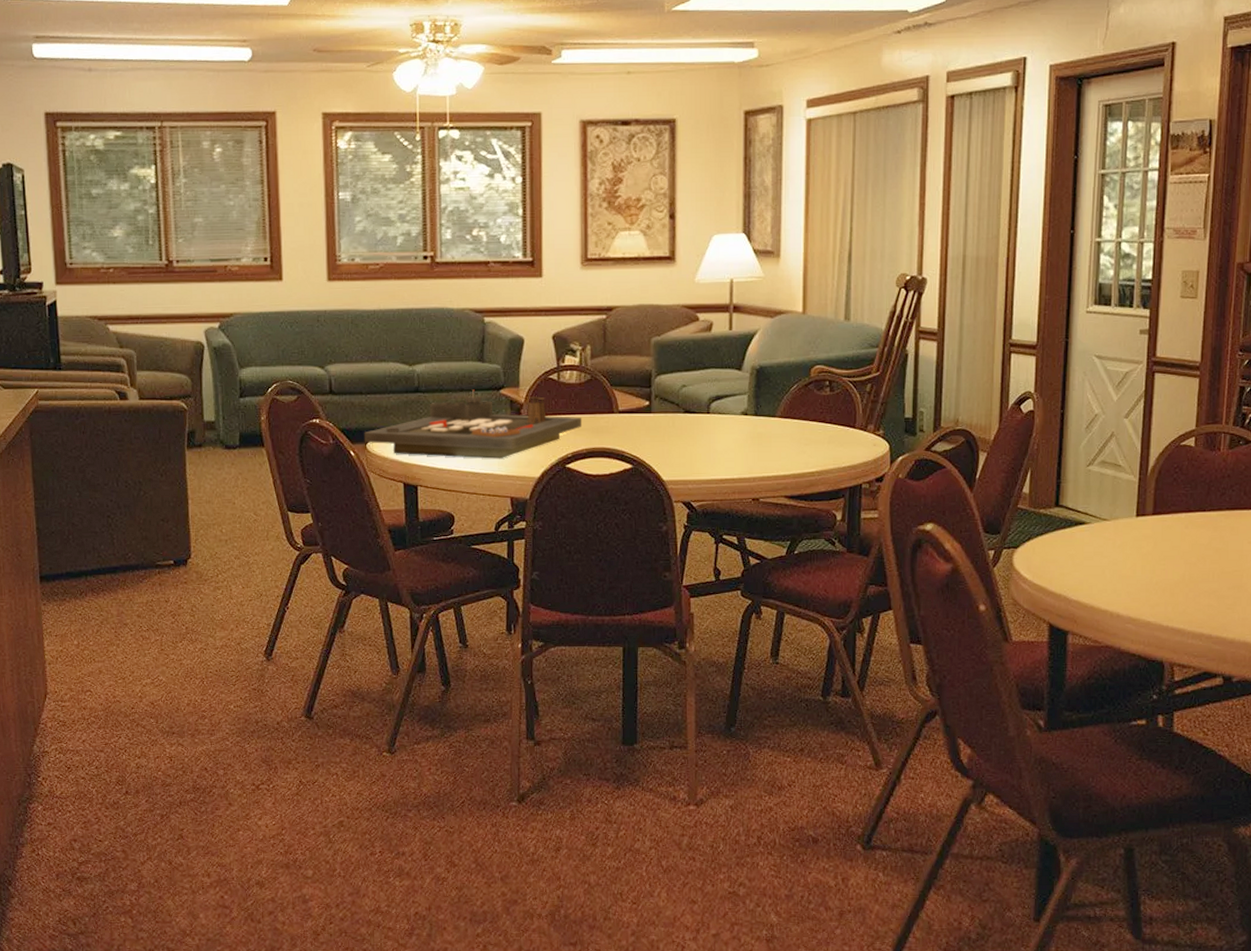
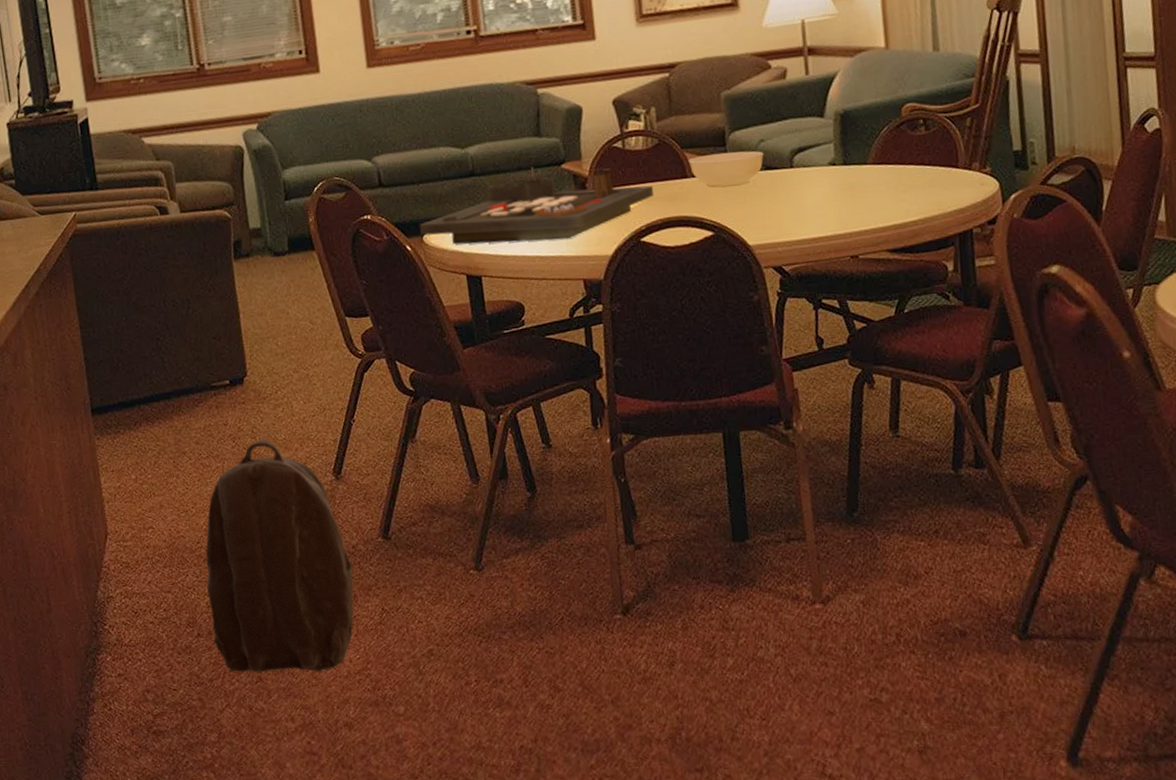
backpack: none [138,617,276,833] -> present [205,438,354,673]
bowl: none [616,393,685,425] -> present [688,151,764,188]

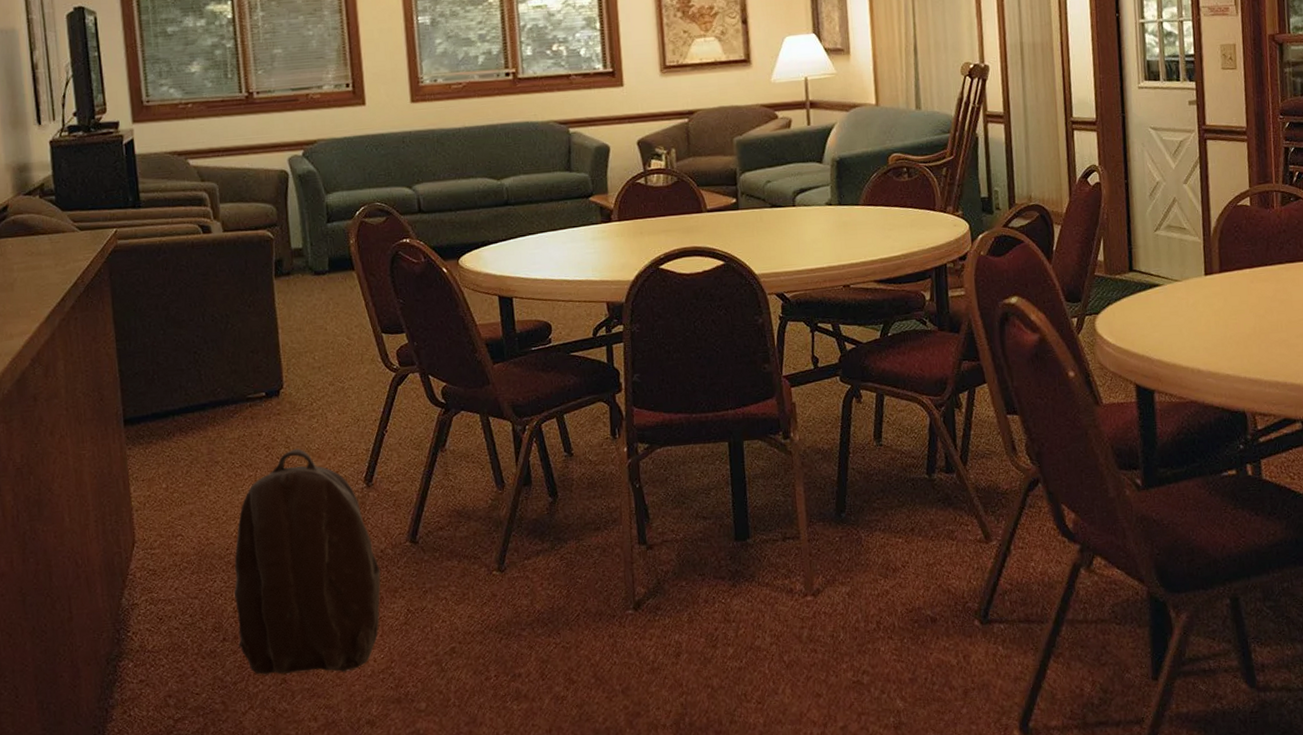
gameboard: present [419,167,655,245] -> none [455,199,673,268]
bowl: present [688,151,764,188] -> none [703,190,770,222]

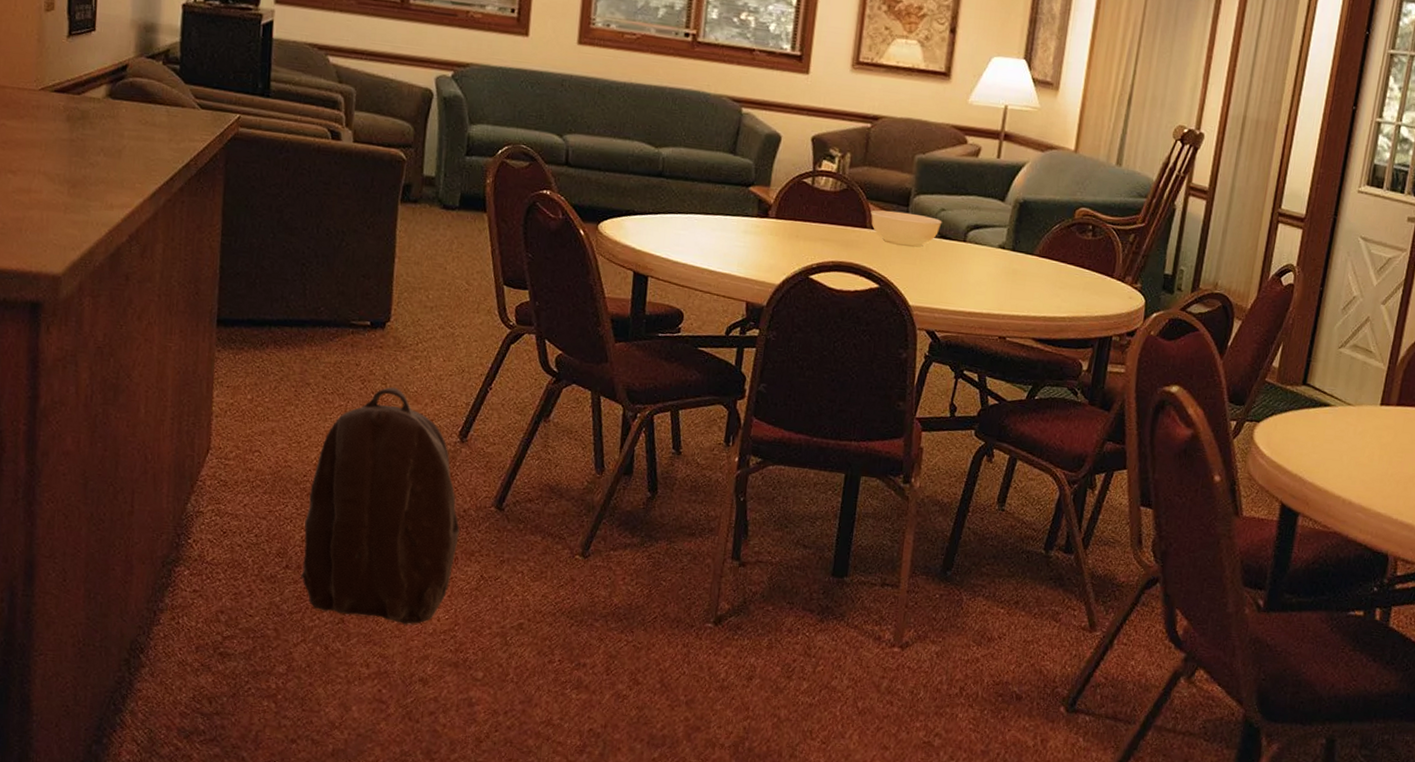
bowl: none [703,190,770,222] -> present [870,210,942,247]

